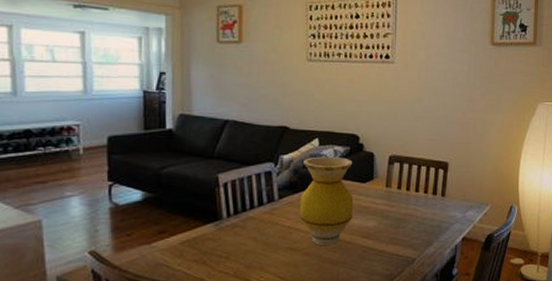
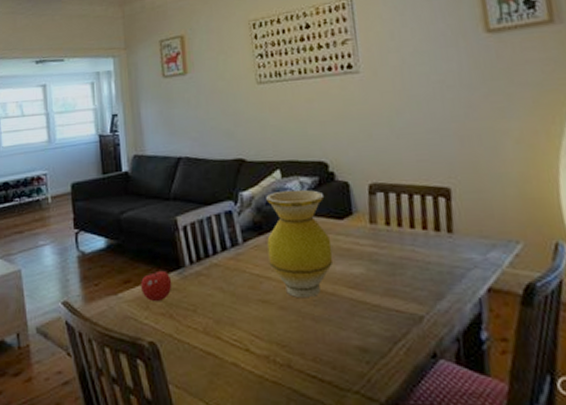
fruit: none [176,221,208,251] -> present [141,269,172,302]

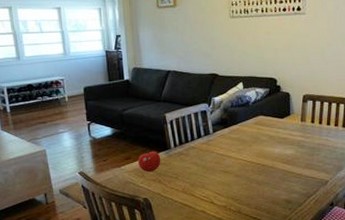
vase: present [266,189,333,297] -> none [230,97,274,169]

